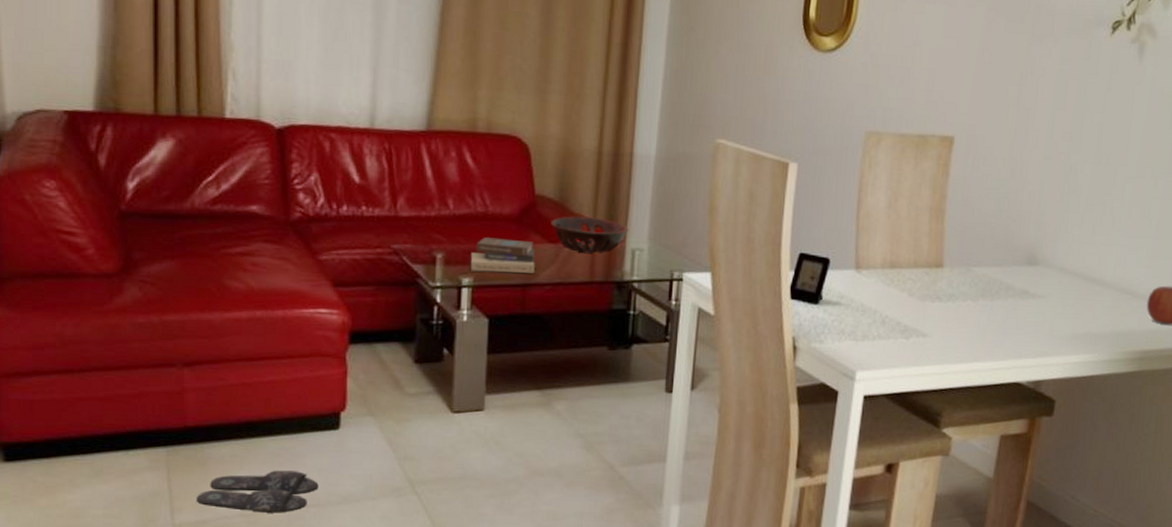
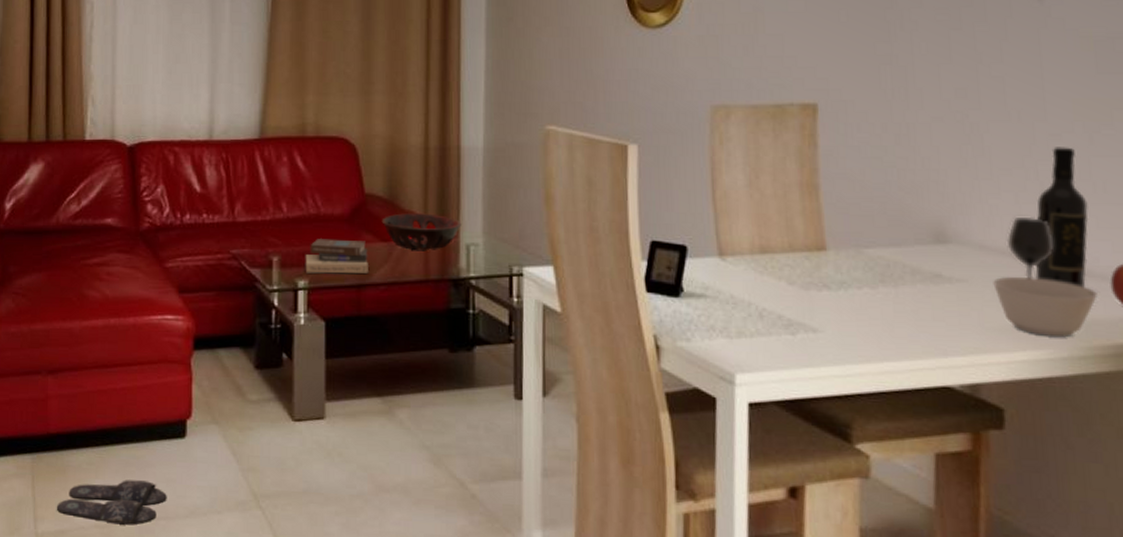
bowl: none [1064,295,1137,344] -> present [993,276,1098,337]
wineglass: none [1079,246,1114,297] -> present [1006,218,1054,279]
wine bottle: none [1095,188,1143,305] -> present [1033,147,1089,288]

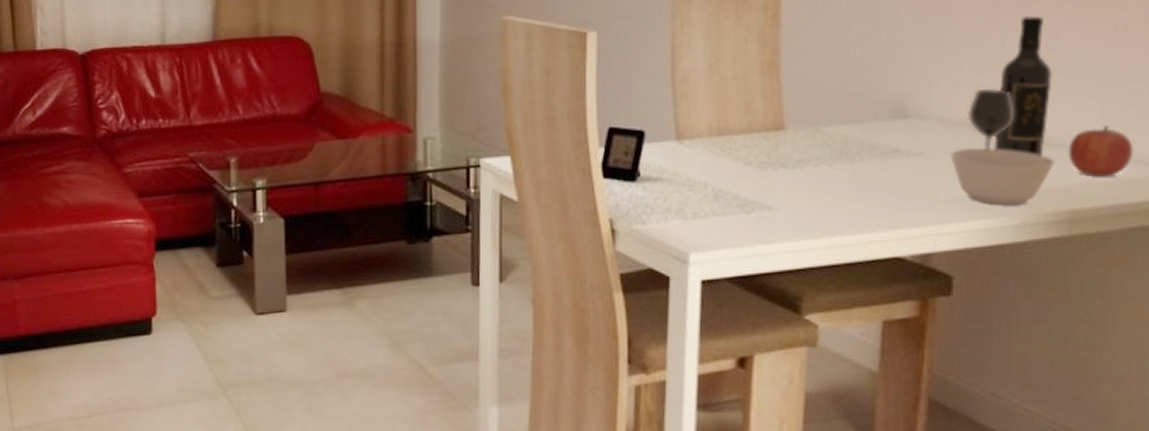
slippers: present [56,480,167,525] -> none [30,375,137,417]
books: present [305,239,368,274] -> none [262,138,326,173]
decorative bowl: present [381,213,462,250] -> none [338,109,418,146]

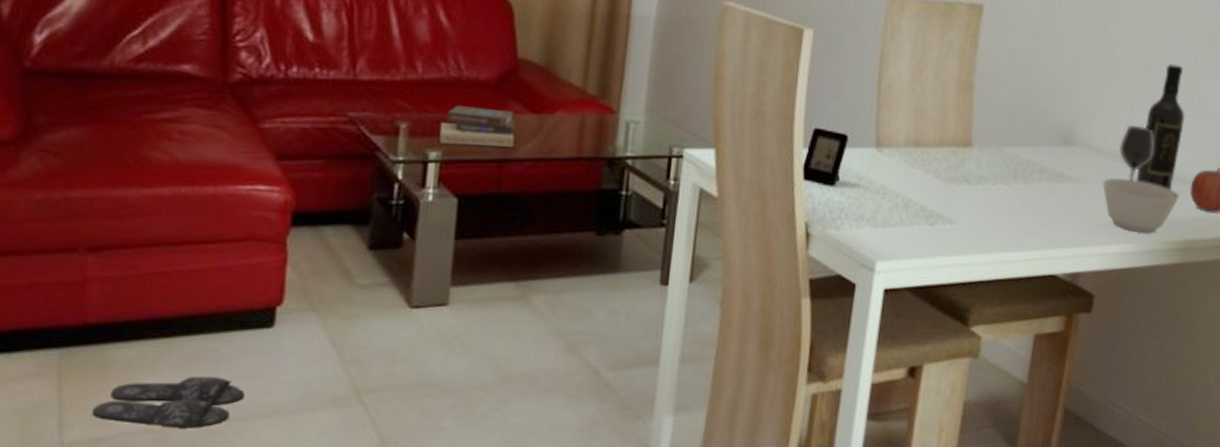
slippers: none [30,375,137,417] -> present [91,376,245,428]
books: none [262,138,326,173] -> present [439,105,516,147]

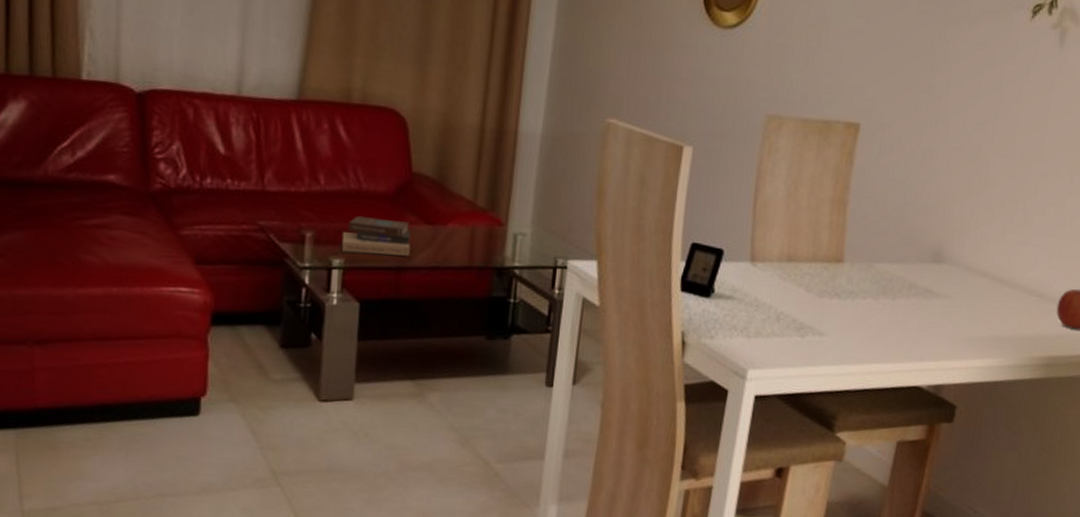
slippers: present [91,376,245,428] -> none [46,457,177,502]
bowl: present [1102,178,1179,232] -> none [970,295,1046,348]
wineglass: present [1118,125,1155,181] -> none [987,244,1024,299]
wine bottle: present [1135,64,1185,191] -> none [1003,184,1057,308]

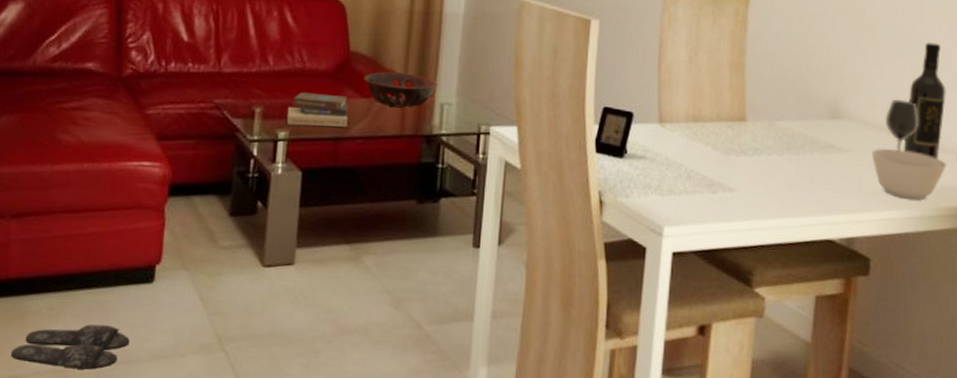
slippers: none [46,457,177,502] -> present [10,324,130,370]
decorative bowl: none [428,196,511,237] -> present [363,71,438,107]
bowl: none [970,295,1046,348] -> present [871,149,947,199]
wineglass: none [987,244,1024,299] -> present [884,99,919,151]
wine bottle: none [1003,184,1057,308] -> present [902,42,946,160]

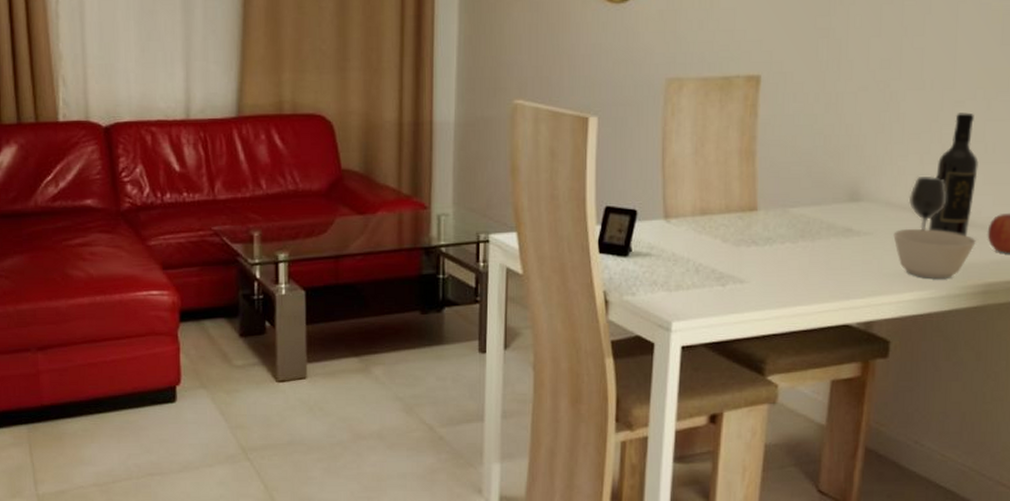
slippers: present [10,324,130,370] -> none [55,442,161,482]
books: present [286,92,349,127] -> none [285,213,346,247]
decorative bowl: present [363,71,438,107] -> none [358,187,433,221]

